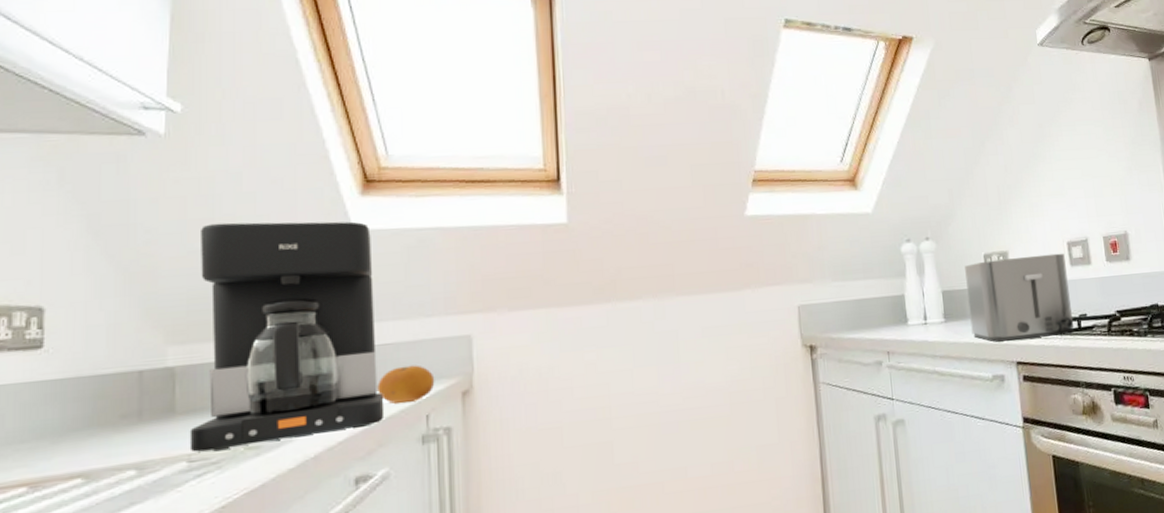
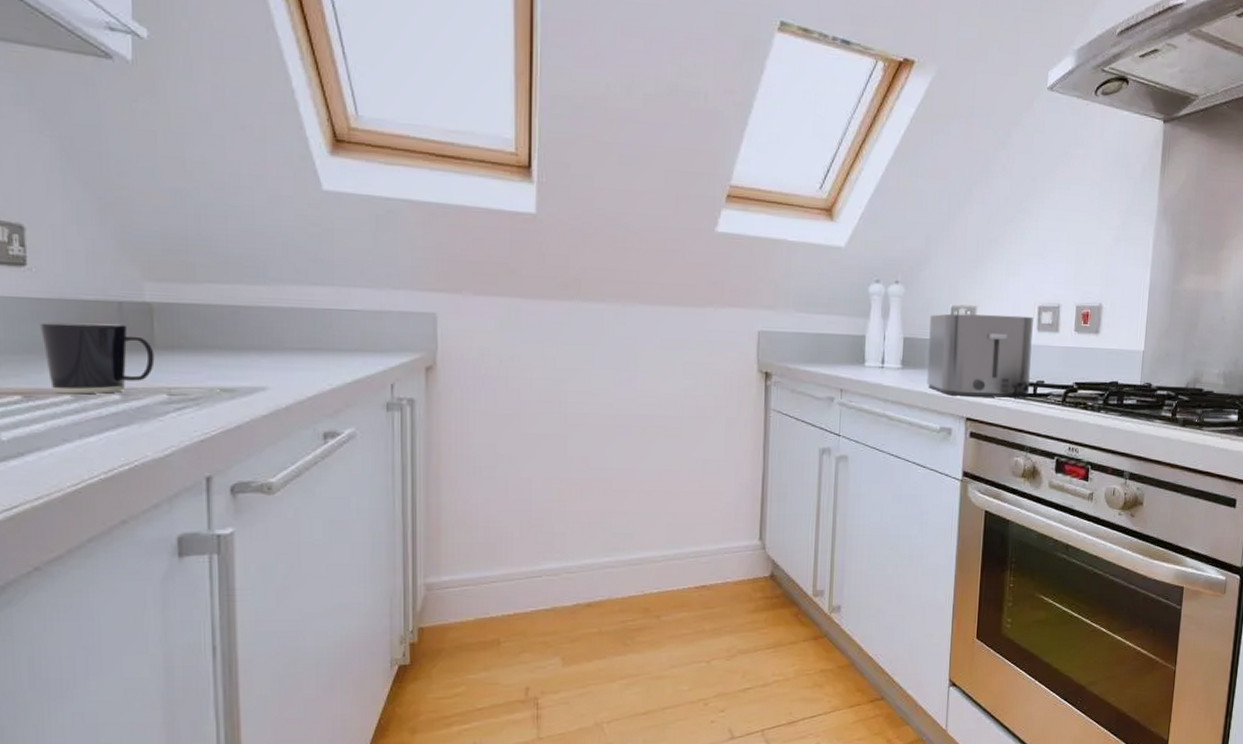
mug: none [52,393,175,479] -> present [39,321,155,394]
coffee maker: present [189,221,385,453] -> none [168,163,352,389]
fruit: present [377,365,435,404] -> none [345,334,400,369]

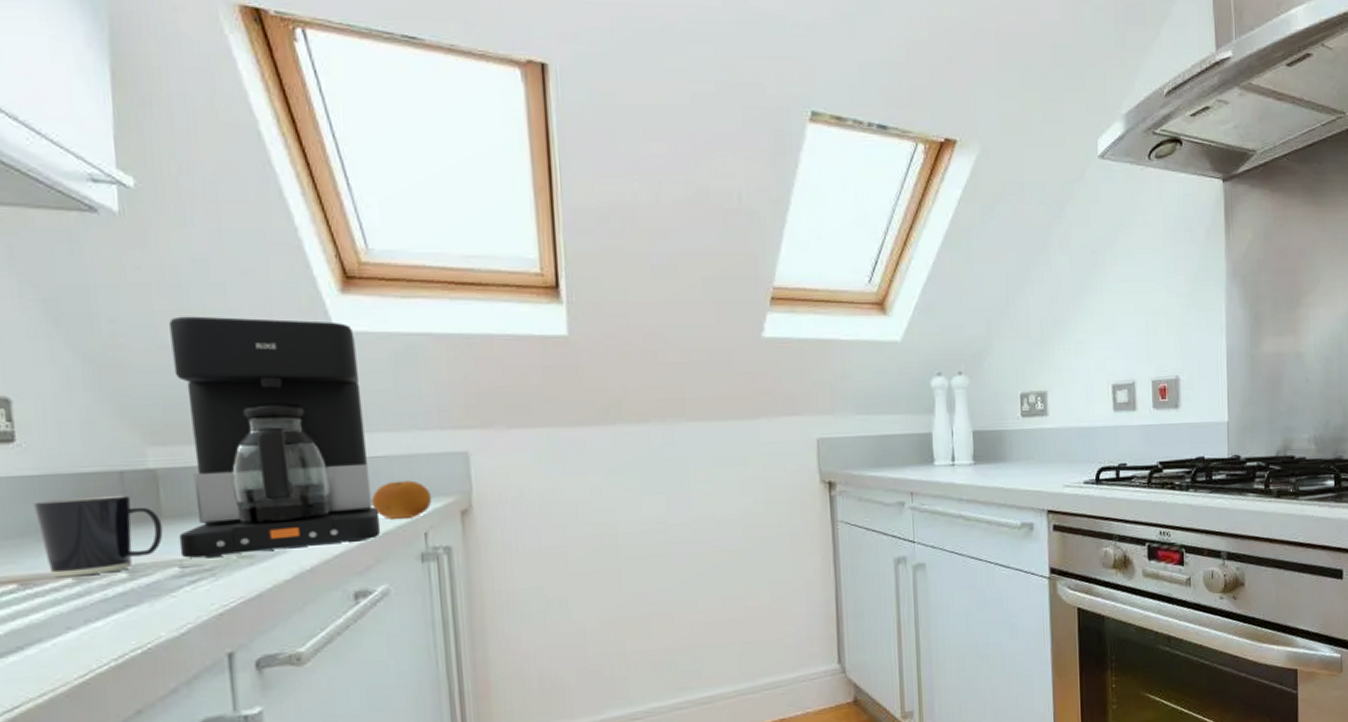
coffee maker: none [168,163,352,389] -> present [169,316,381,559]
fruit: none [345,334,400,369] -> present [371,480,432,519]
toaster: present [927,313,1033,398] -> none [999,396,1112,490]

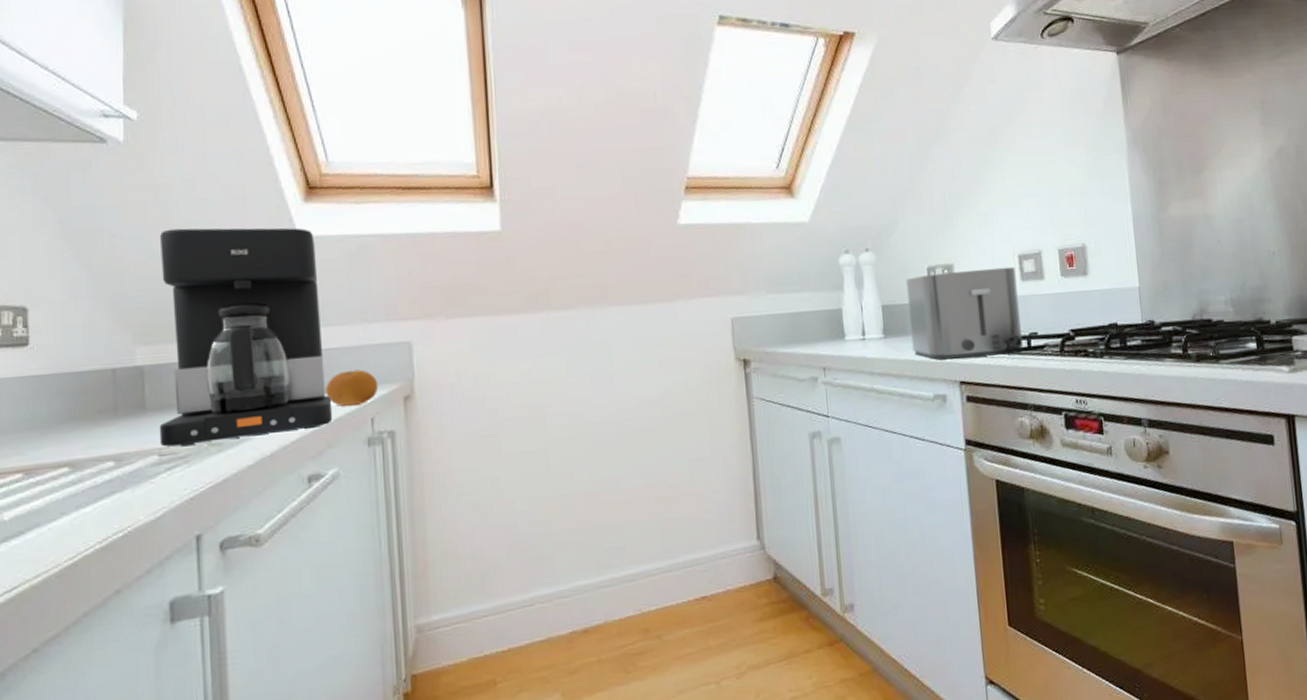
mug: present [32,494,163,578] -> none [39,389,146,467]
toaster: none [999,396,1112,490] -> present [906,266,1024,361]

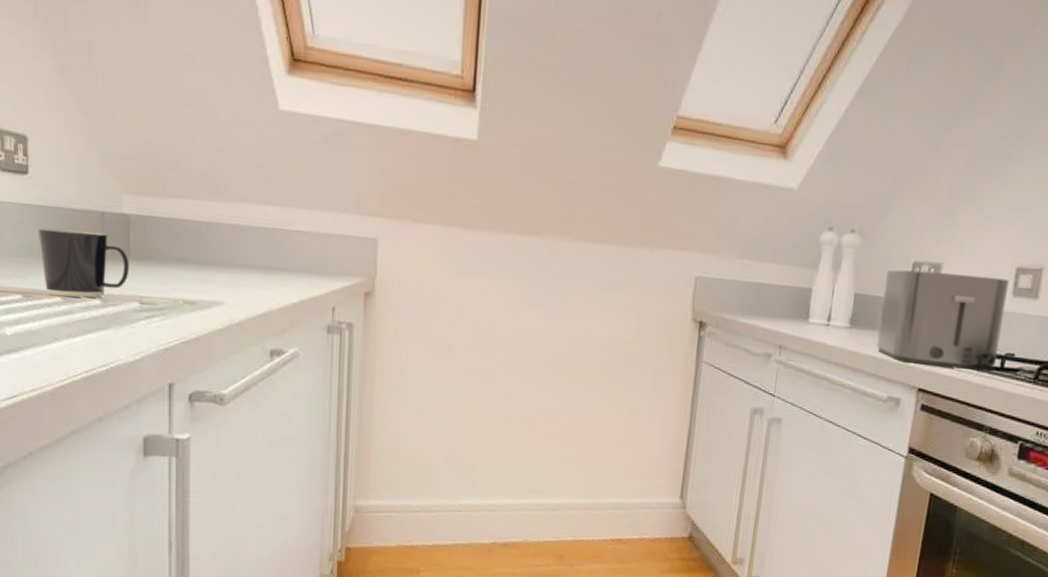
mug: none [39,389,146,467] -> present [37,227,130,298]
coffee maker: present [159,227,333,447] -> none [141,80,298,306]
fruit: present [325,369,379,406] -> none [293,256,342,292]

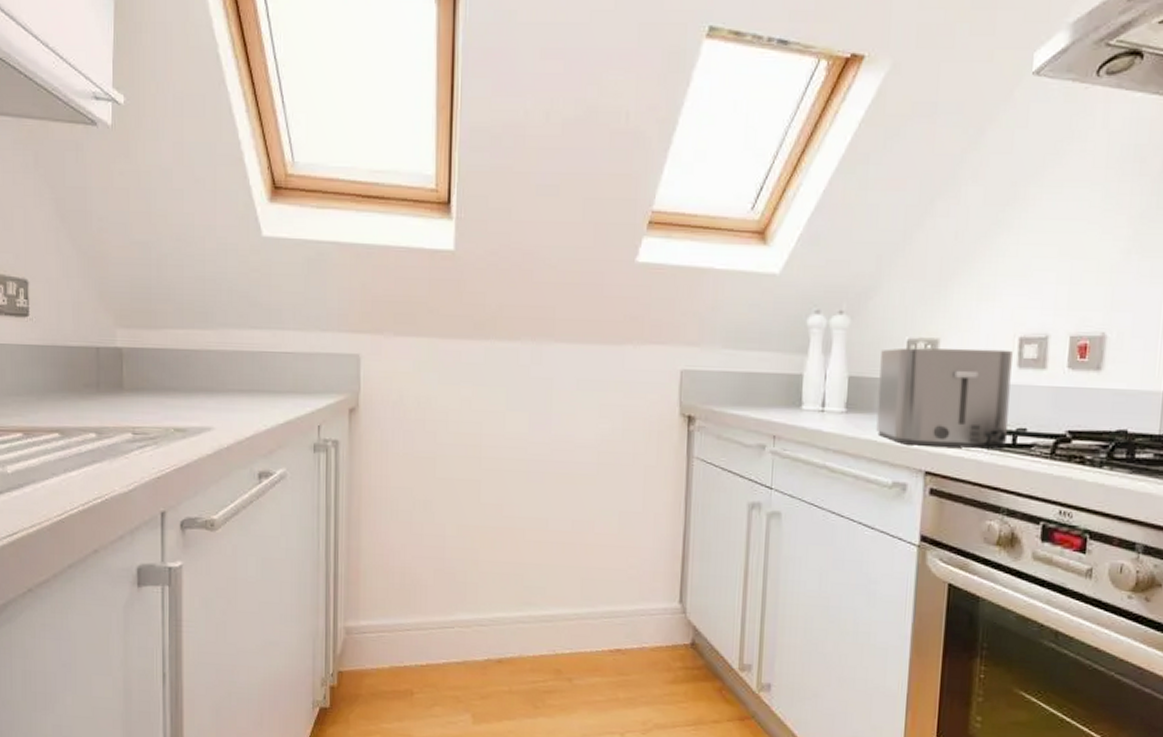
mug: present [37,227,130,298] -> none [36,366,123,432]

